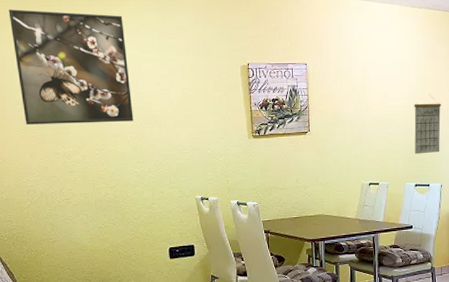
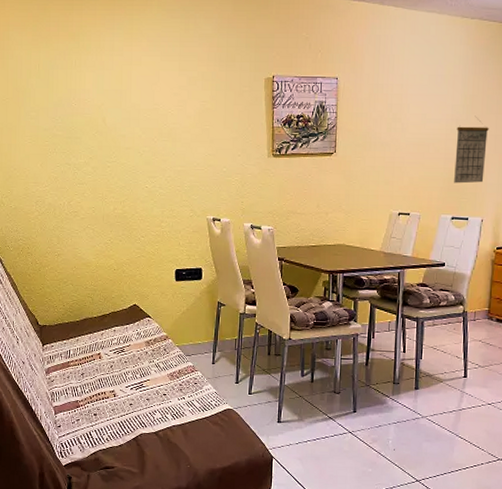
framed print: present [8,9,134,125] -> none [29,13,148,134]

